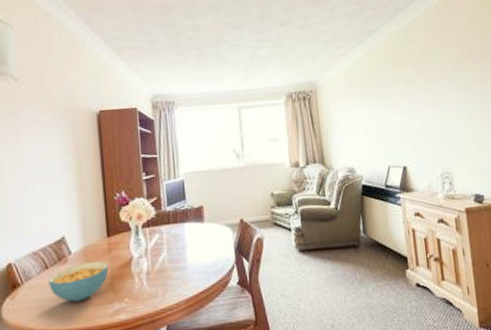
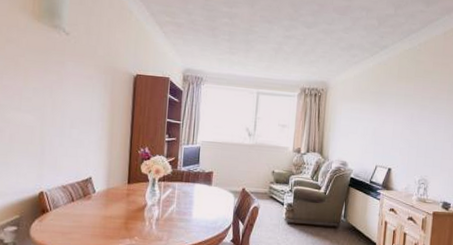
cereal bowl: present [49,261,109,302] -> none [73,202,126,233]

